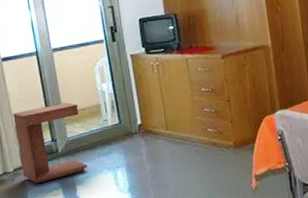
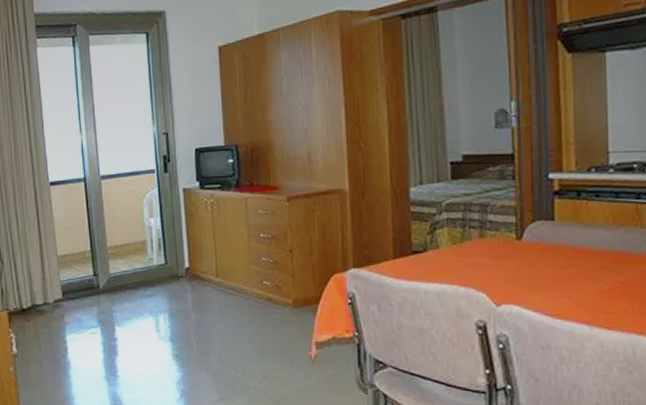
side table: present [13,102,88,184] -> none [57,235,128,319]

